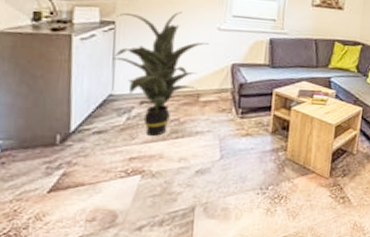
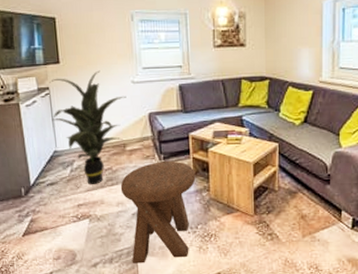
music stool: none [186,116,274,227] -> present [120,161,196,263]

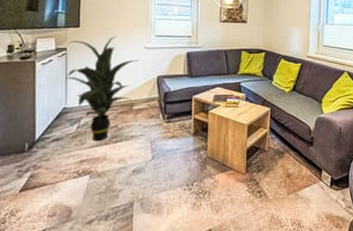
music stool: present [120,161,196,263] -> none [124,121,195,220]

